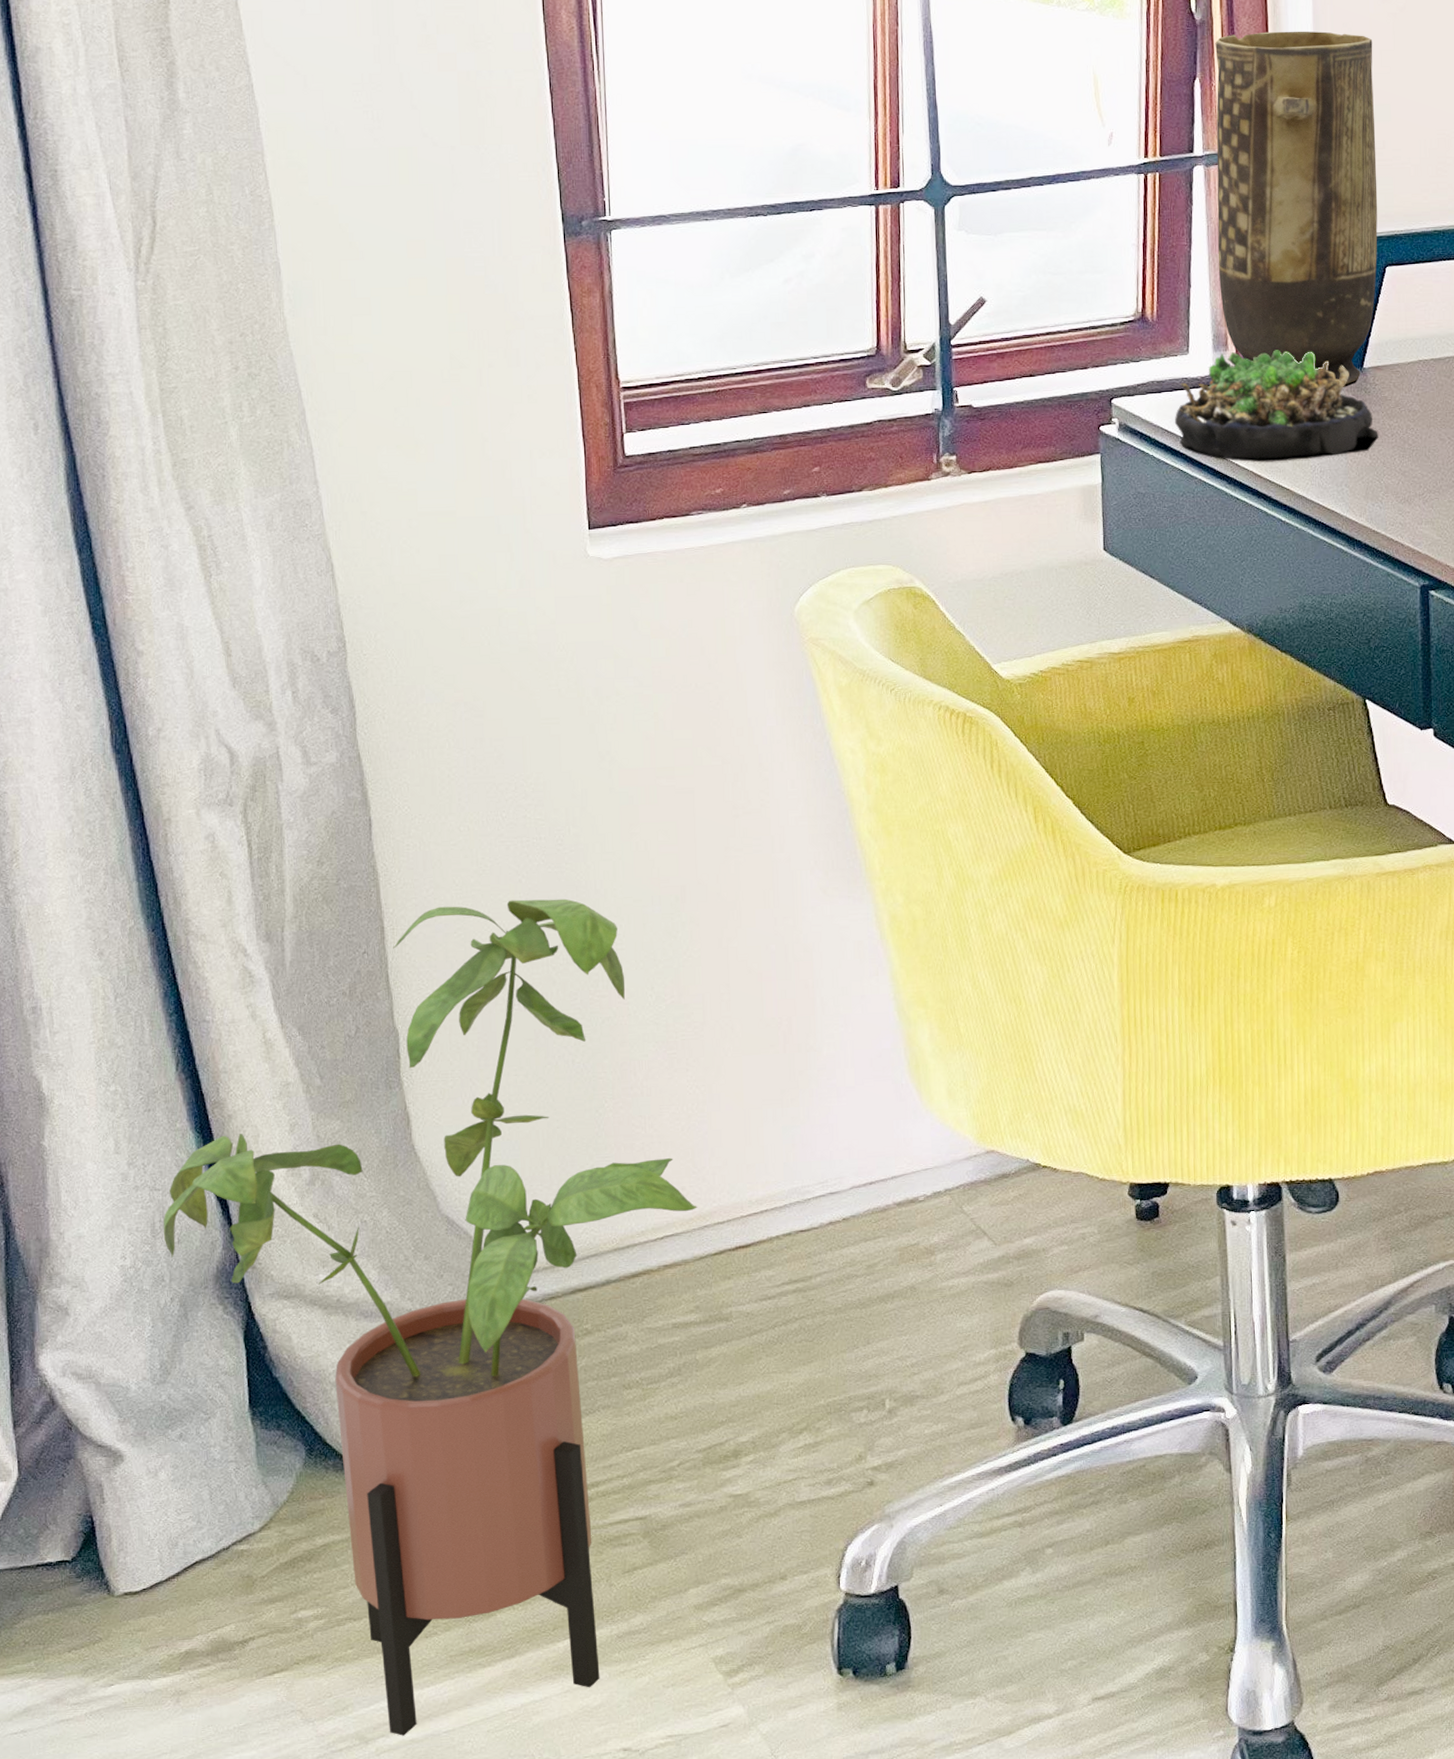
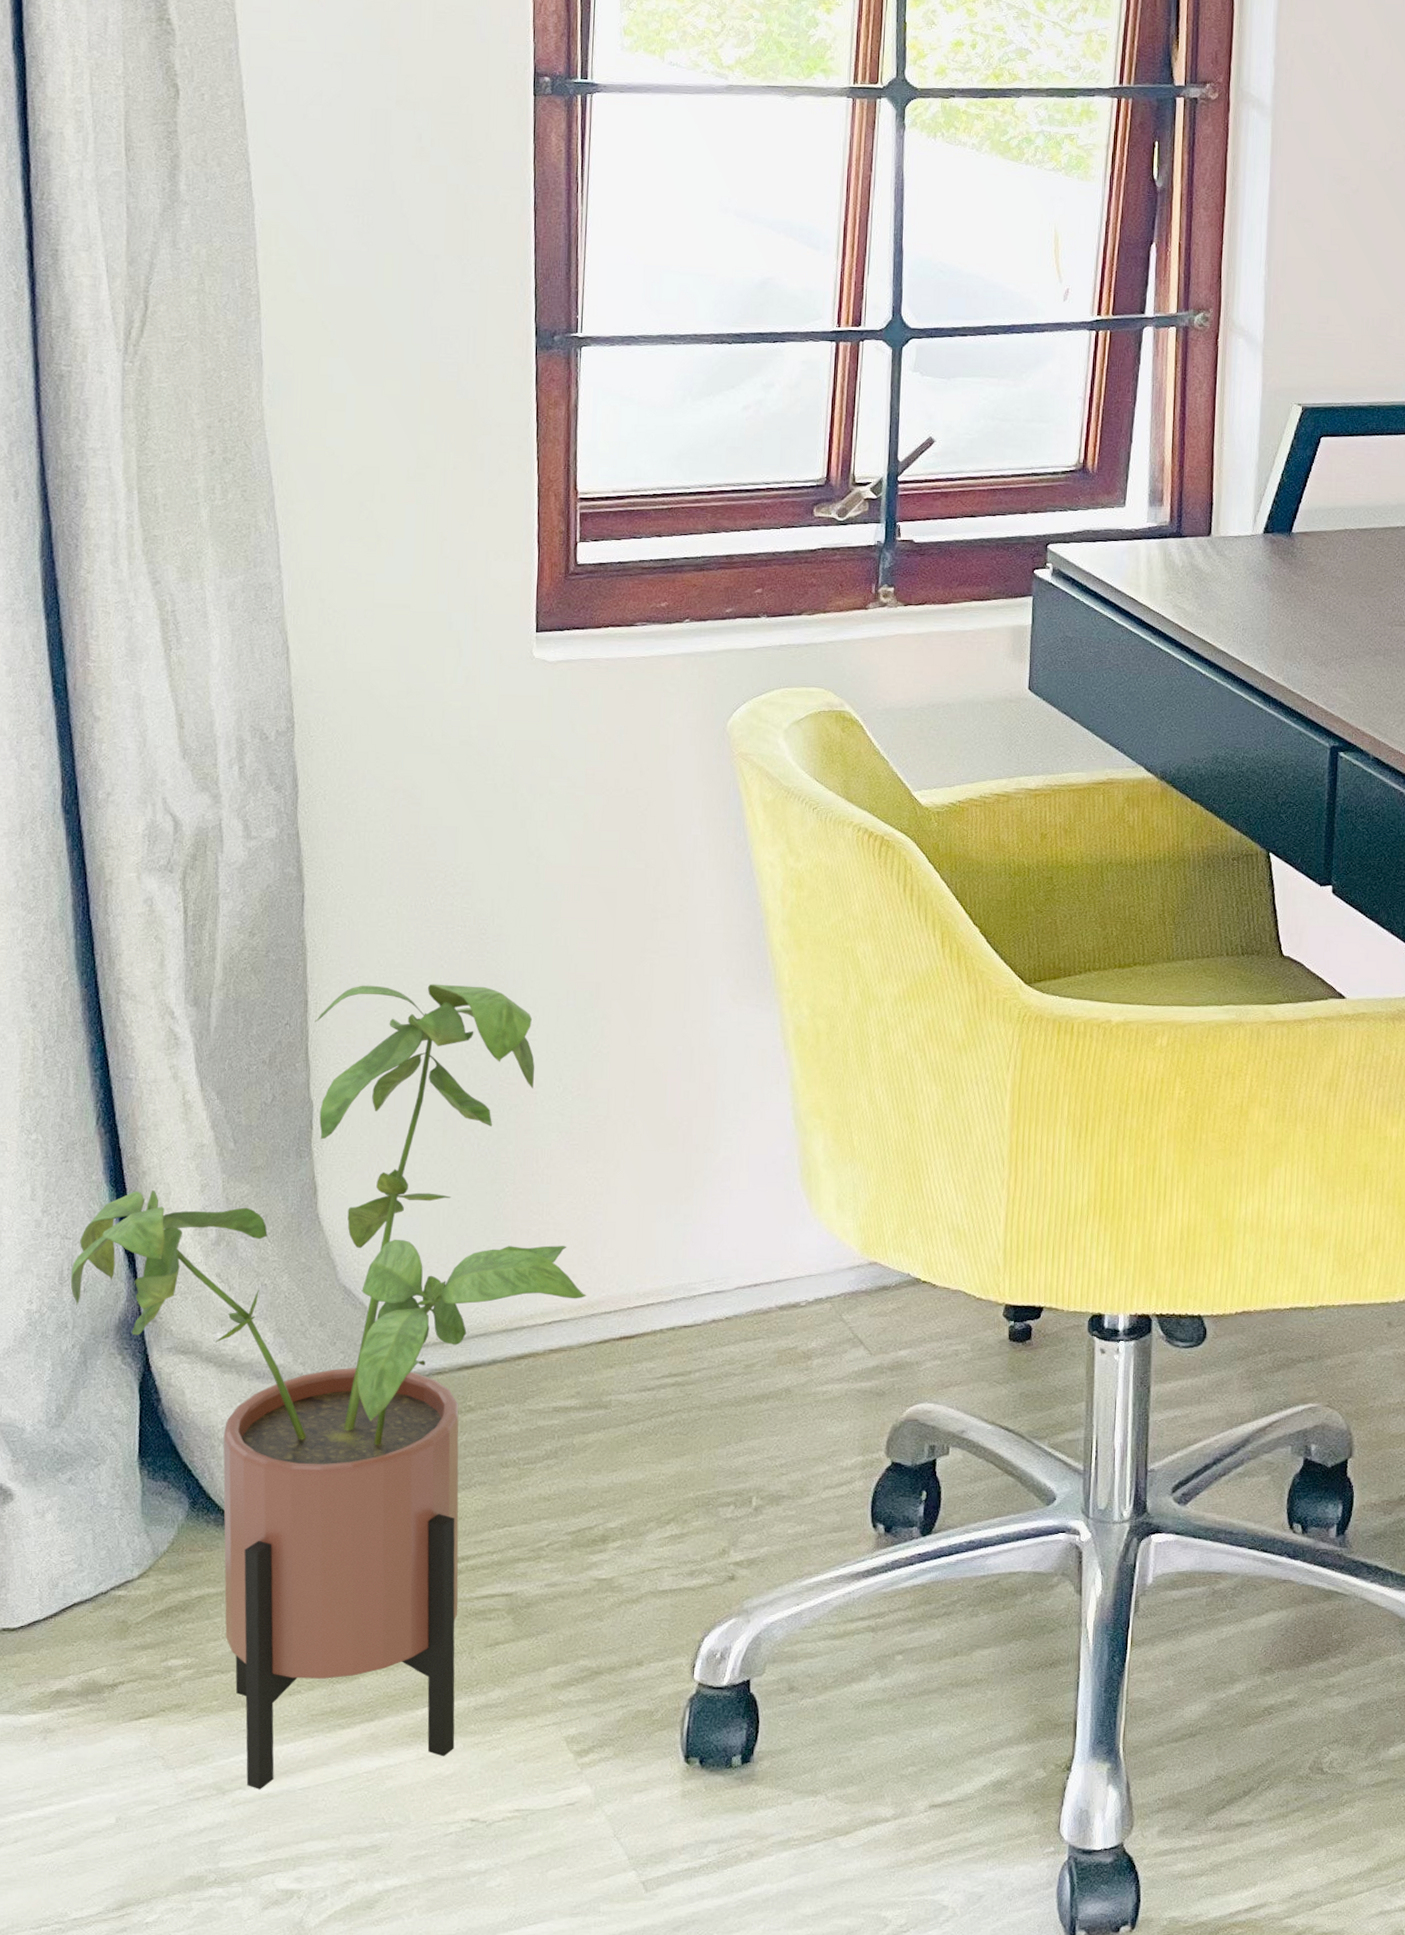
succulent plant: present [1174,350,1379,463] -> none [1106,508,1301,617]
vase: present [1215,31,1378,387] -> none [1159,203,1325,550]

